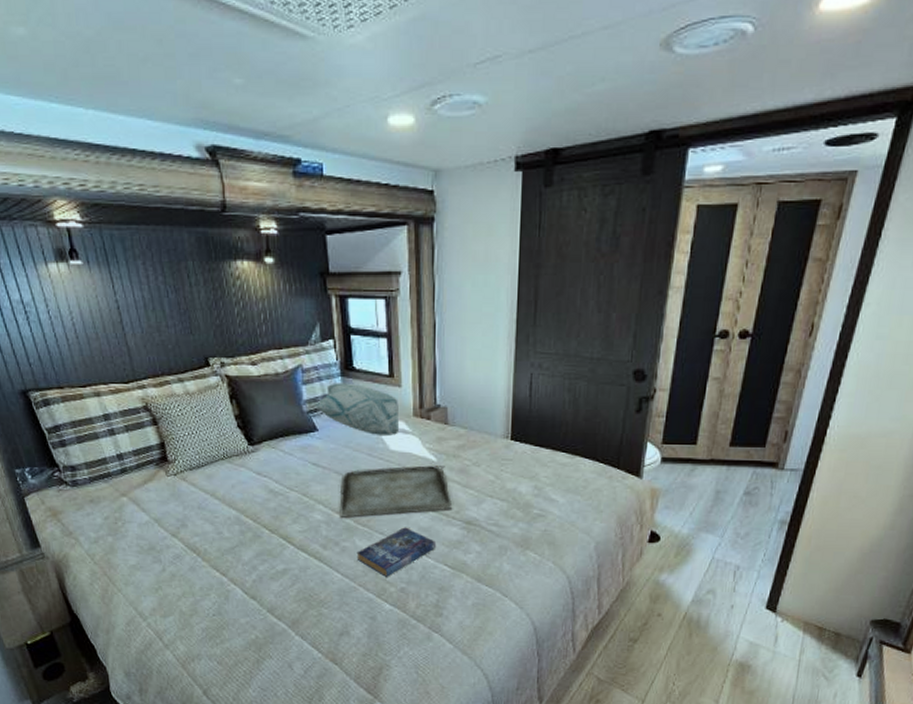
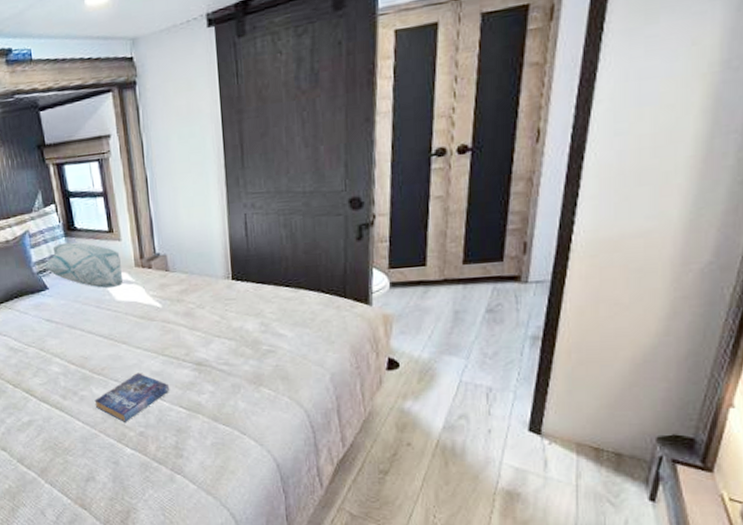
serving tray: present [339,466,453,519] -> none [73,311,182,369]

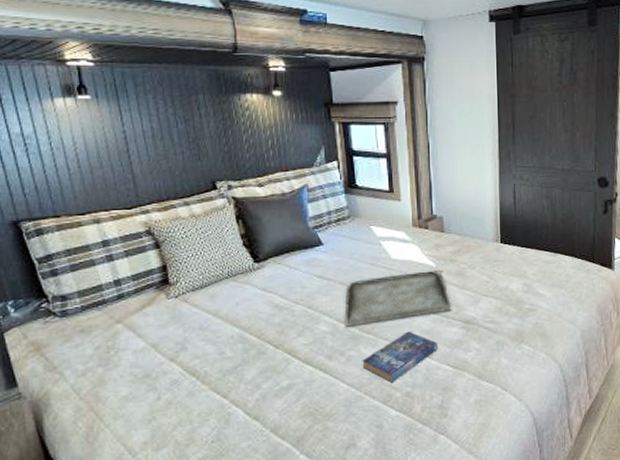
decorative pillow: present [43,242,122,288] -> none [319,199,399,246]
serving tray: none [73,311,182,369] -> present [344,271,452,328]

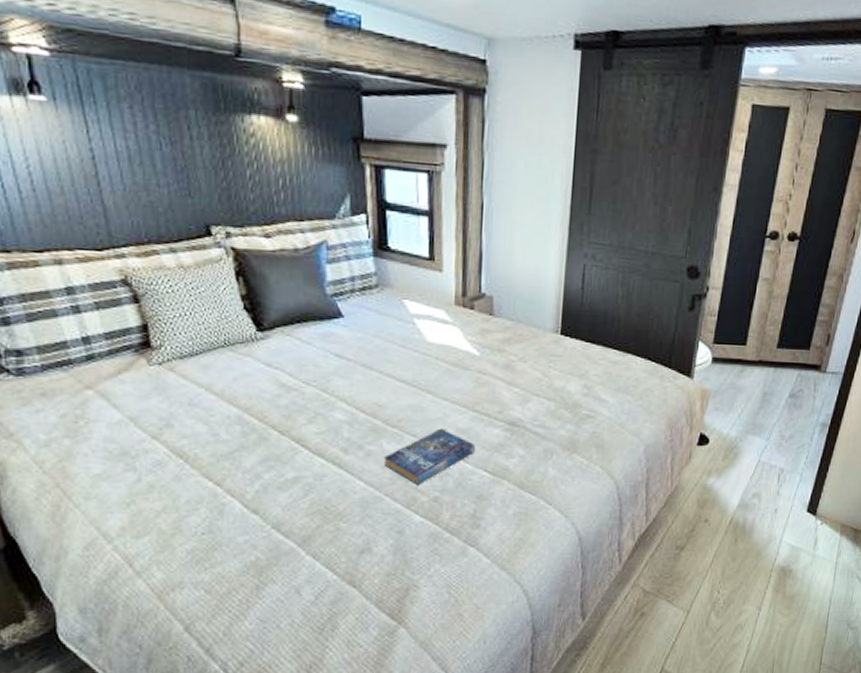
serving tray: present [344,271,452,328] -> none [365,360,496,419]

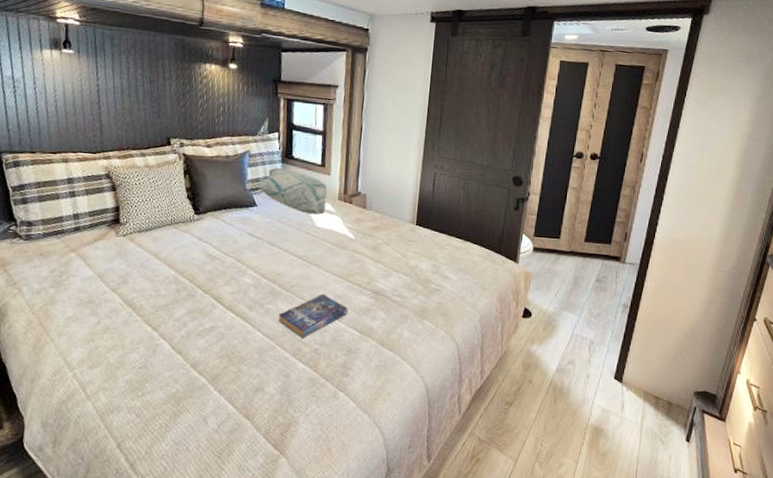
decorative pillow: none [340,263,439,325] -> present [256,167,327,215]

